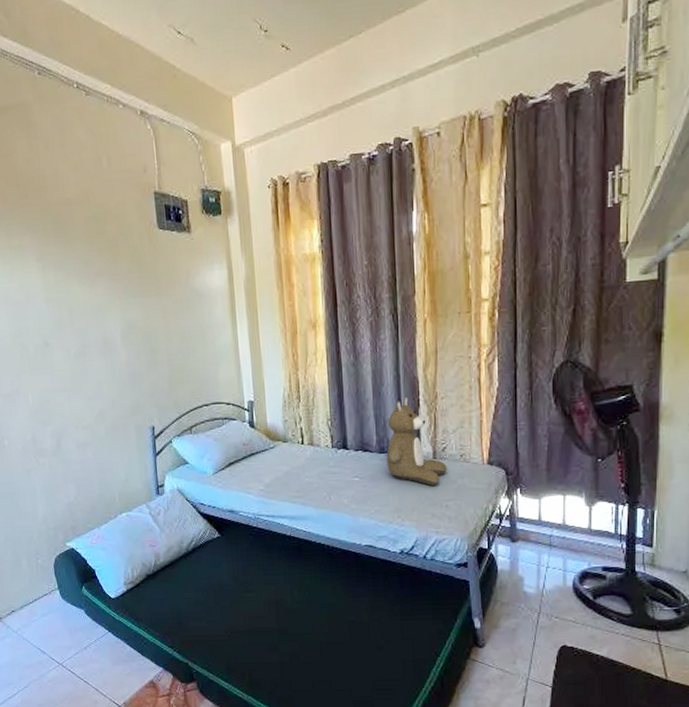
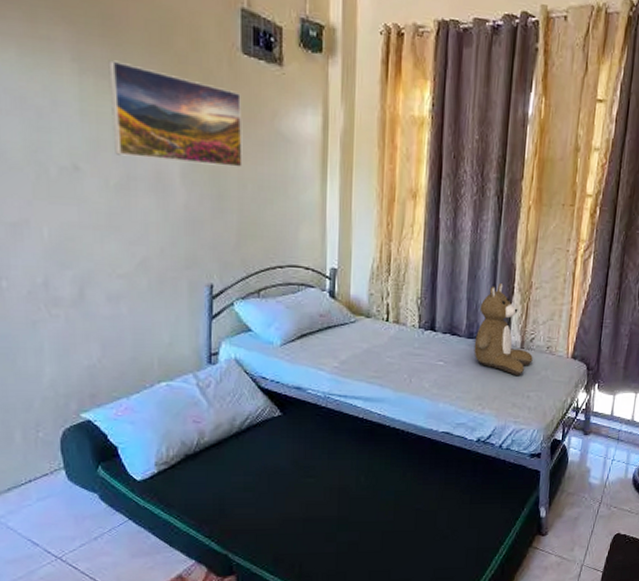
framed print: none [62,254,168,329] -> present [108,60,243,168]

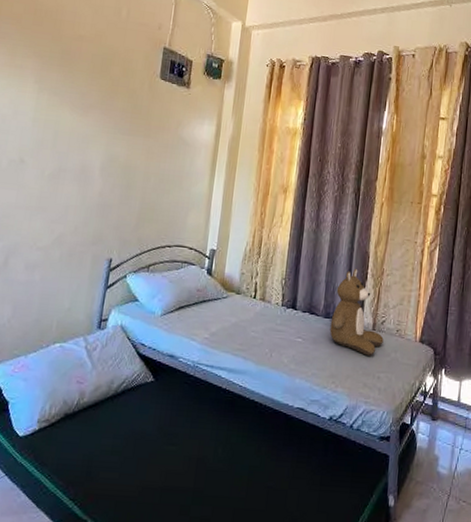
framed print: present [108,60,243,168] -> none [53,82,155,164]

